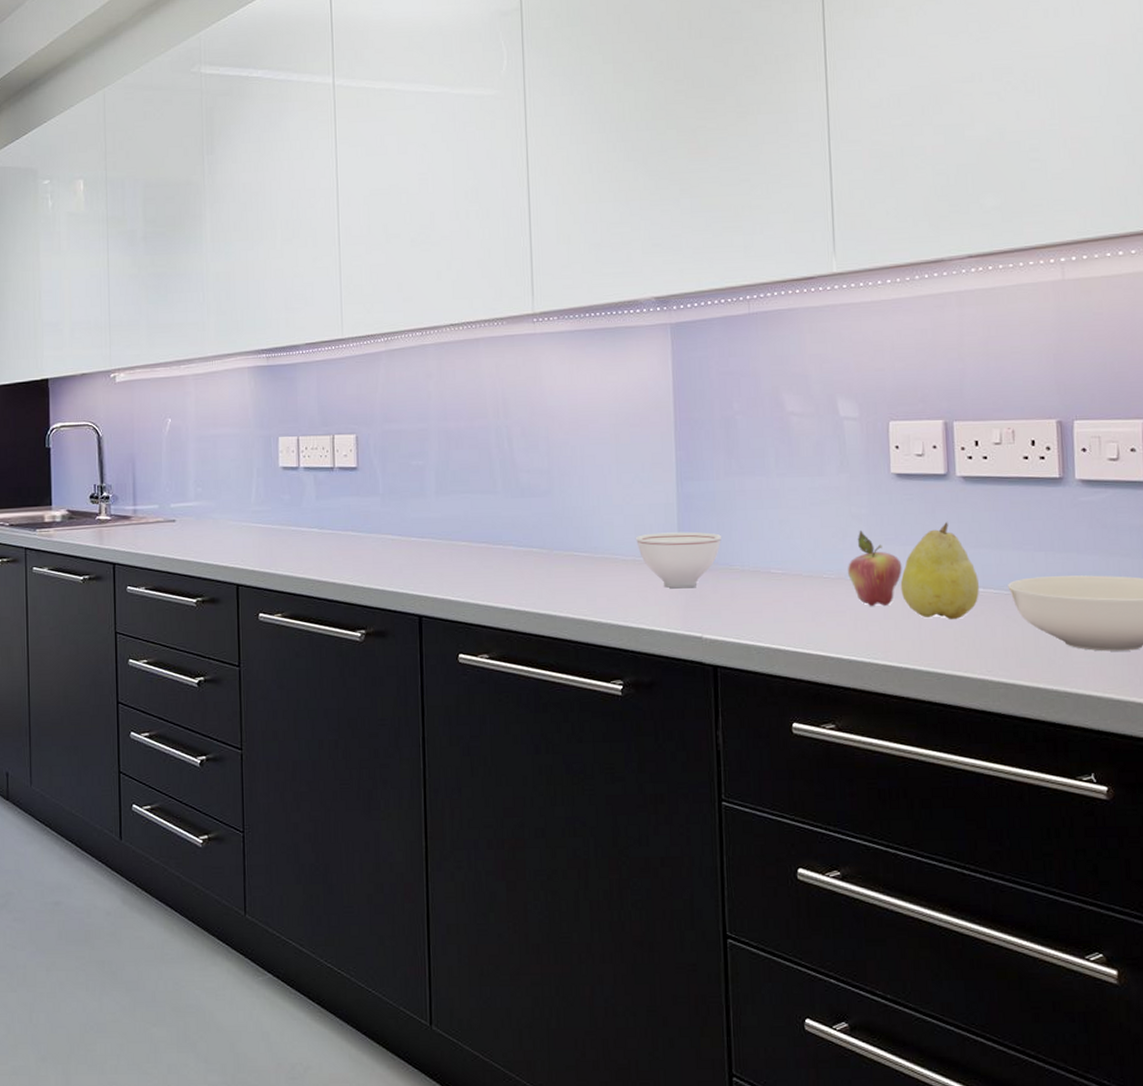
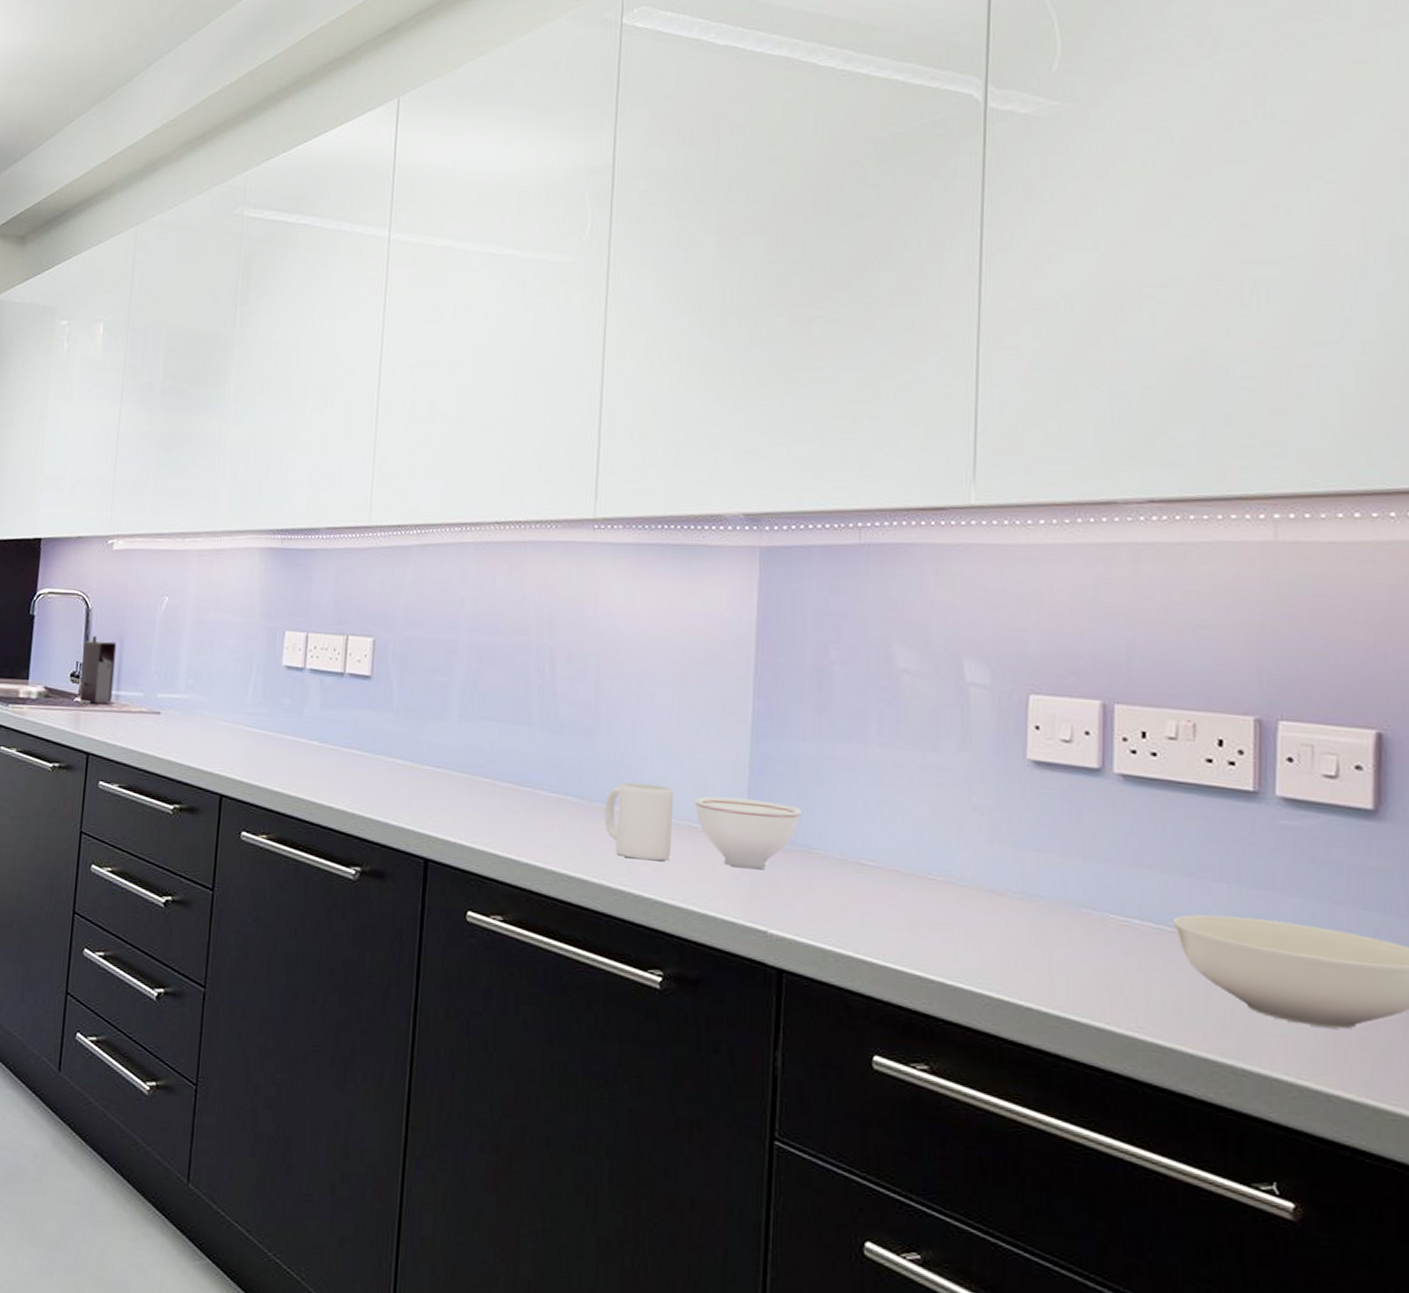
soap dispenser: none [99,460,131,520] -> present [79,636,117,704]
mug: none [564,529,620,593] -> present [604,782,674,861]
fruit: present [848,531,902,606] -> none [961,826,1032,925]
fruit: present [900,521,979,619] -> none [1028,828,1134,955]

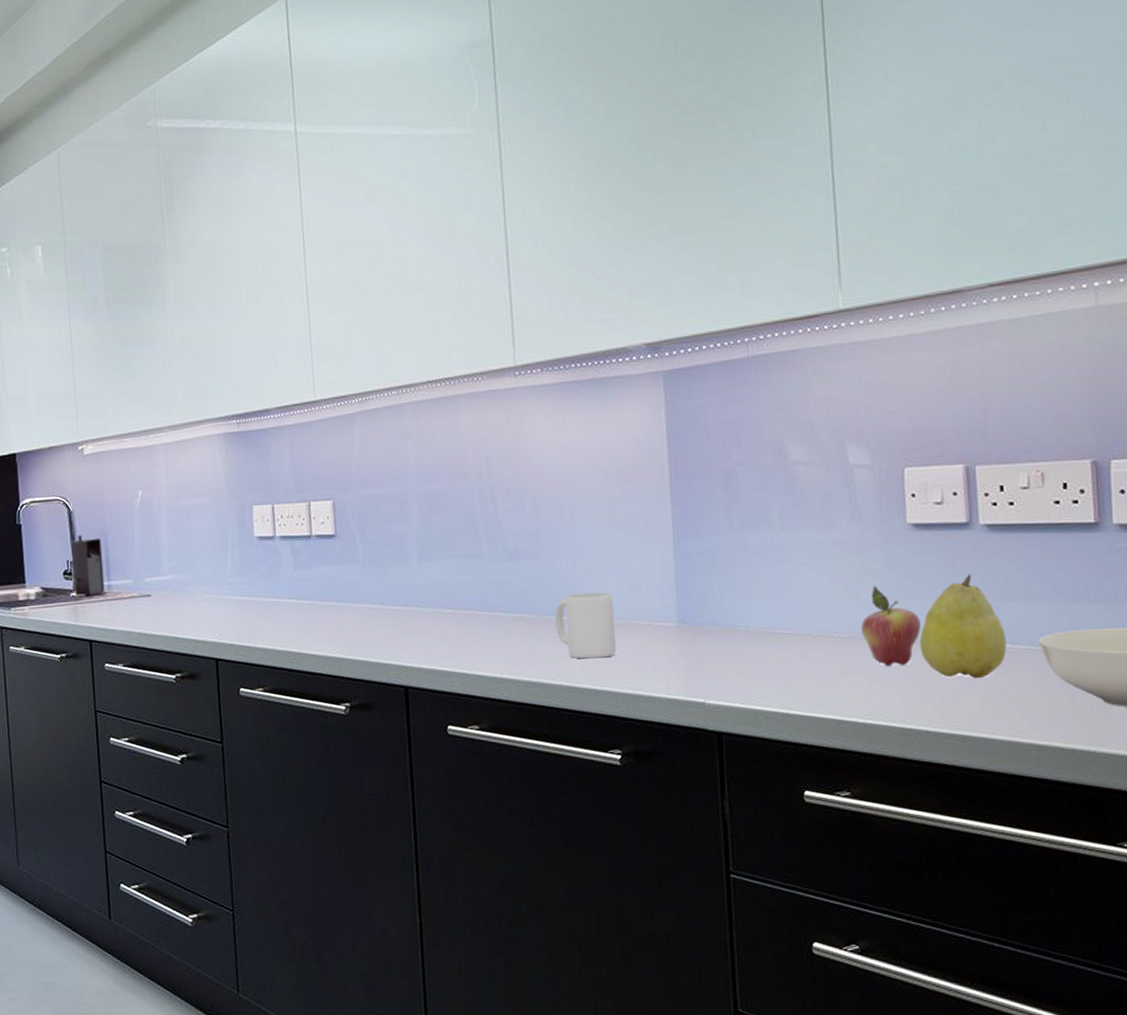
bowl: present [693,796,803,870] -> none [630,592,724,653]
fruit: none [961,826,1032,925] -> present [861,586,921,666]
fruit: none [1028,828,1134,955] -> present [919,573,1007,678]

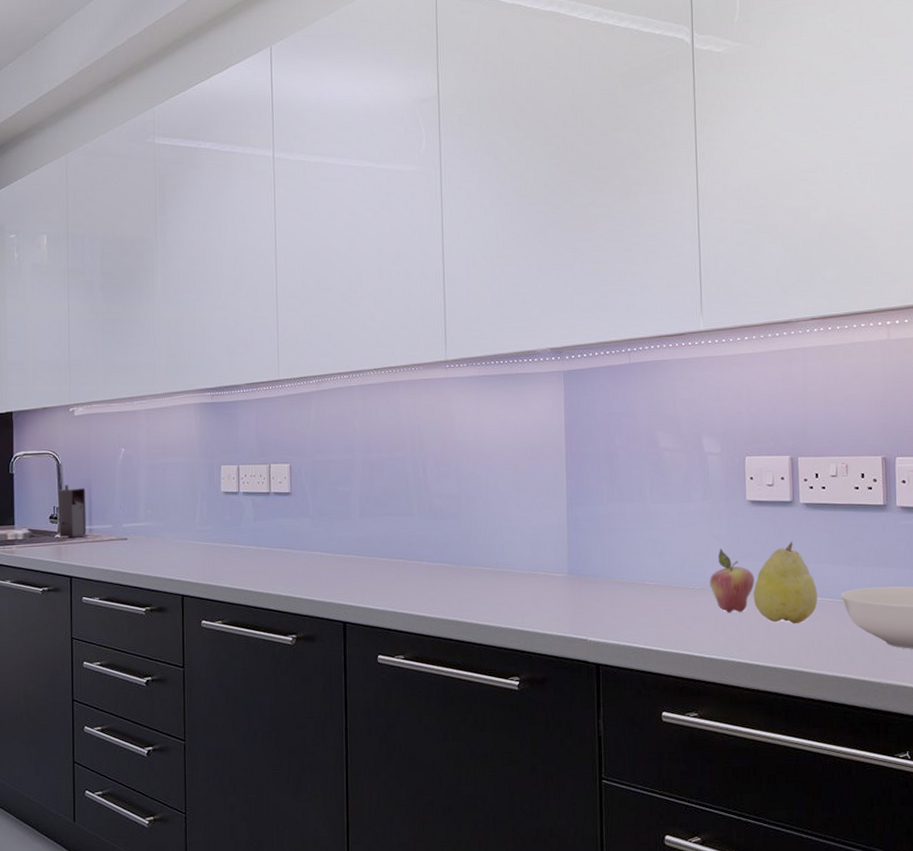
mug: present [555,592,616,659] -> none [470,547,518,602]

